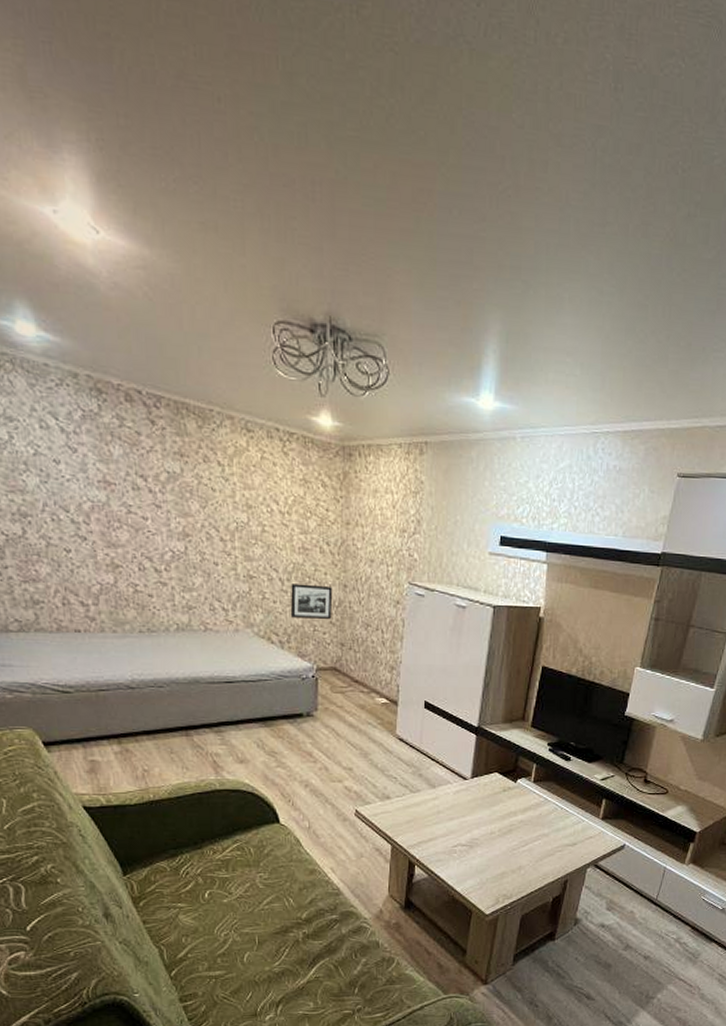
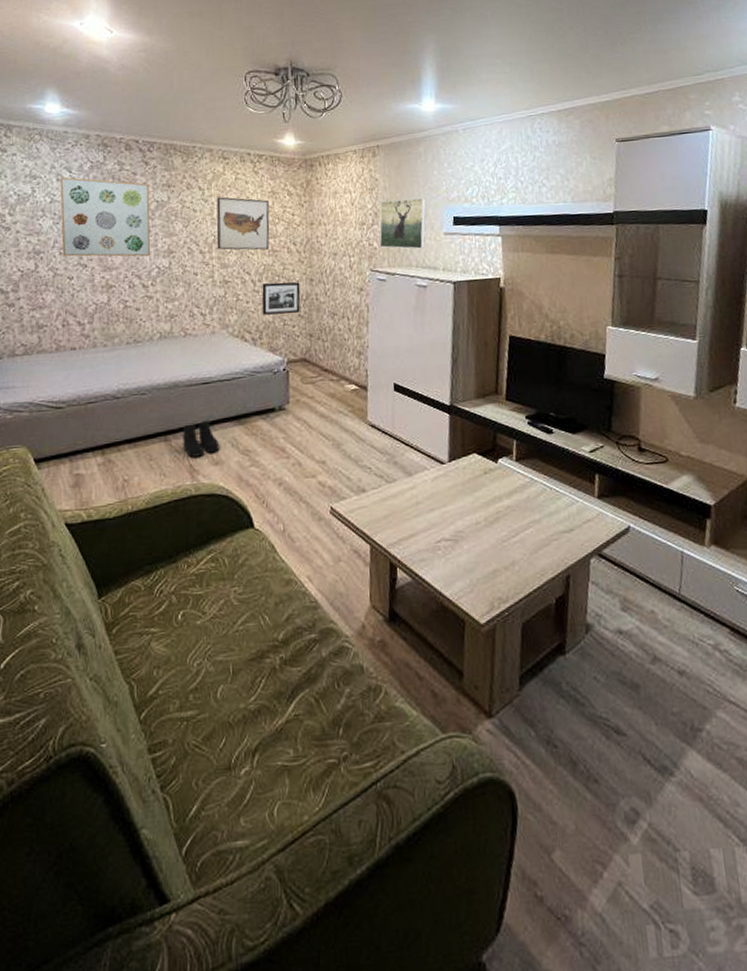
wall art: none [44,424,162,537] -> present [60,177,150,257]
boots: none [205,720,245,754] -> present [183,421,220,457]
wall art: none [239,477,301,546] -> present [216,197,270,250]
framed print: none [420,508,474,567] -> present [379,198,427,249]

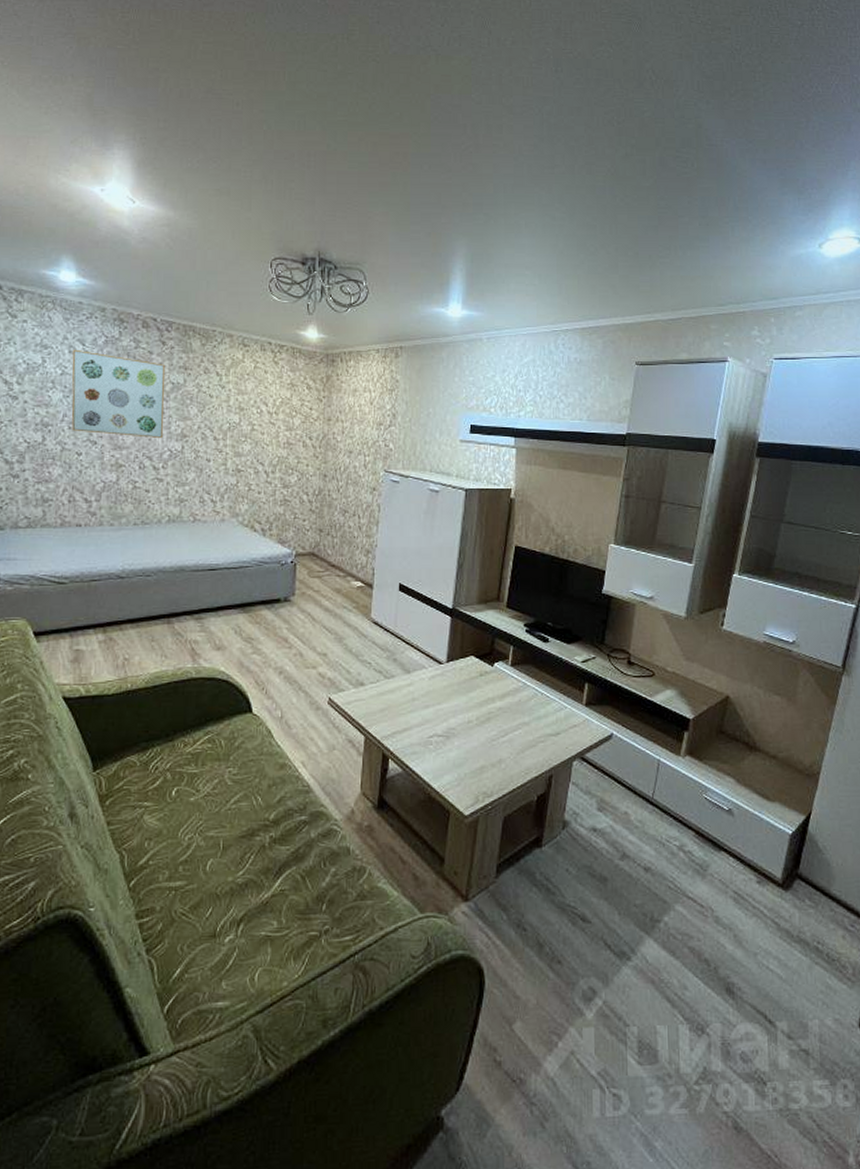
boots: present [183,421,220,457] -> none [186,607,223,641]
wall art: present [216,197,270,250] -> none [231,384,287,442]
picture frame: present [262,282,301,315] -> none [273,475,313,508]
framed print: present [379,198,427,249] -> none [395,403,445,454]

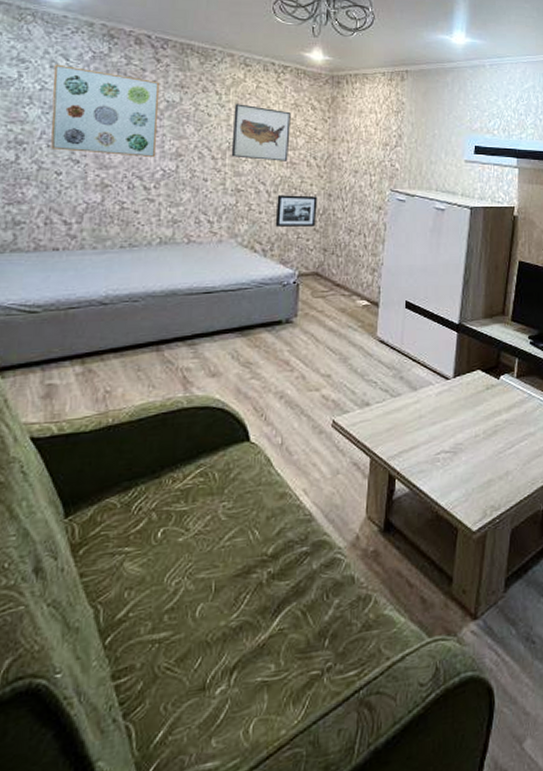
wall art: none [231,384,287,442] -> present [231,104,291,161]
picture frame: none [273,475,313,508] -> present [275,195,318,228]

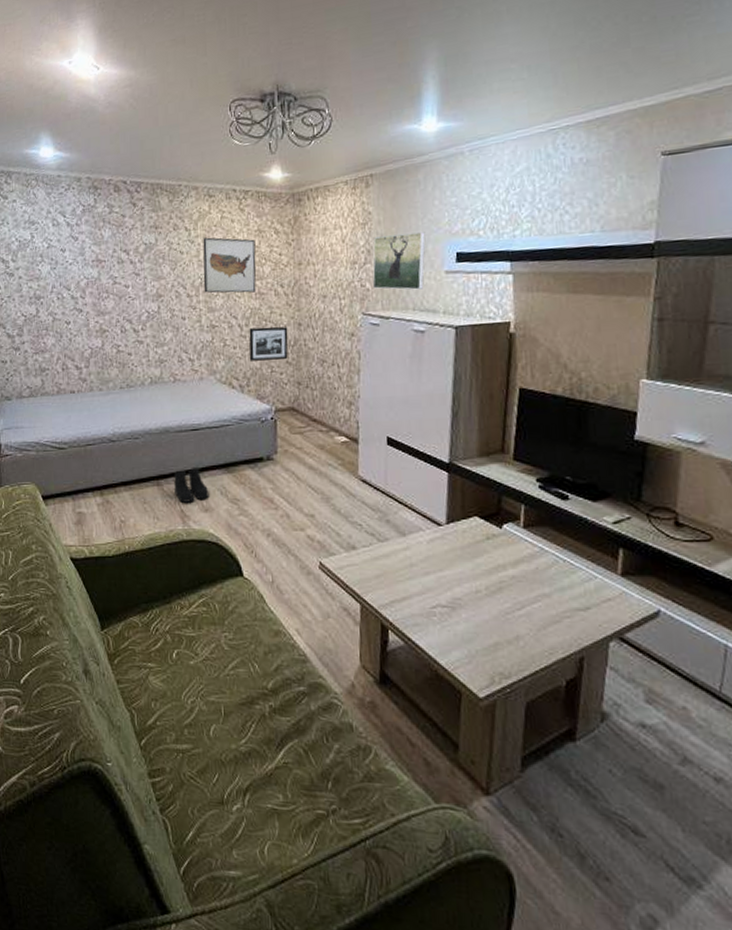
wall art: present [51,64,159,158] -> none [55,221,140,302]
boots: none [177,331,219,369] -> present [174,468,209,503]
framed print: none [401,125,450,173] -> present [372,232,426,290]

